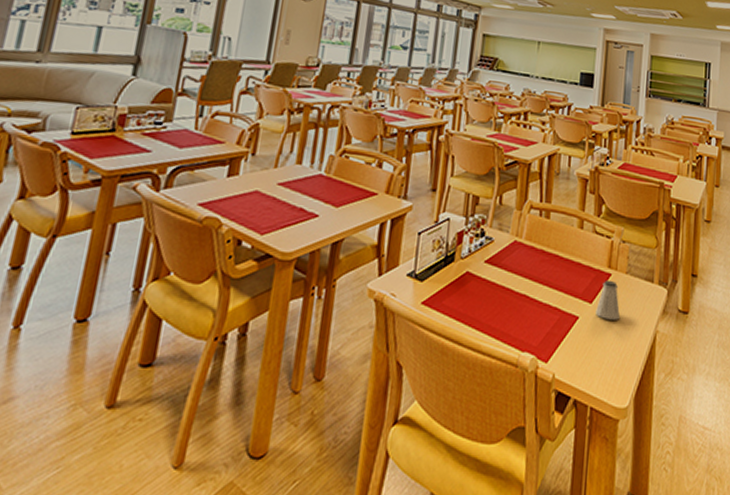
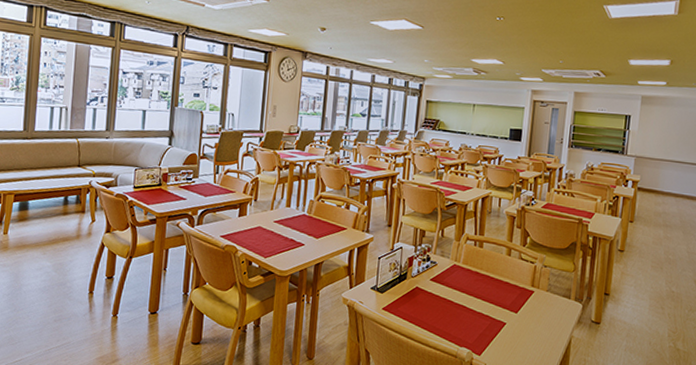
saltshaker: present [596,280,621,320] -> none [520,296,541,327]

